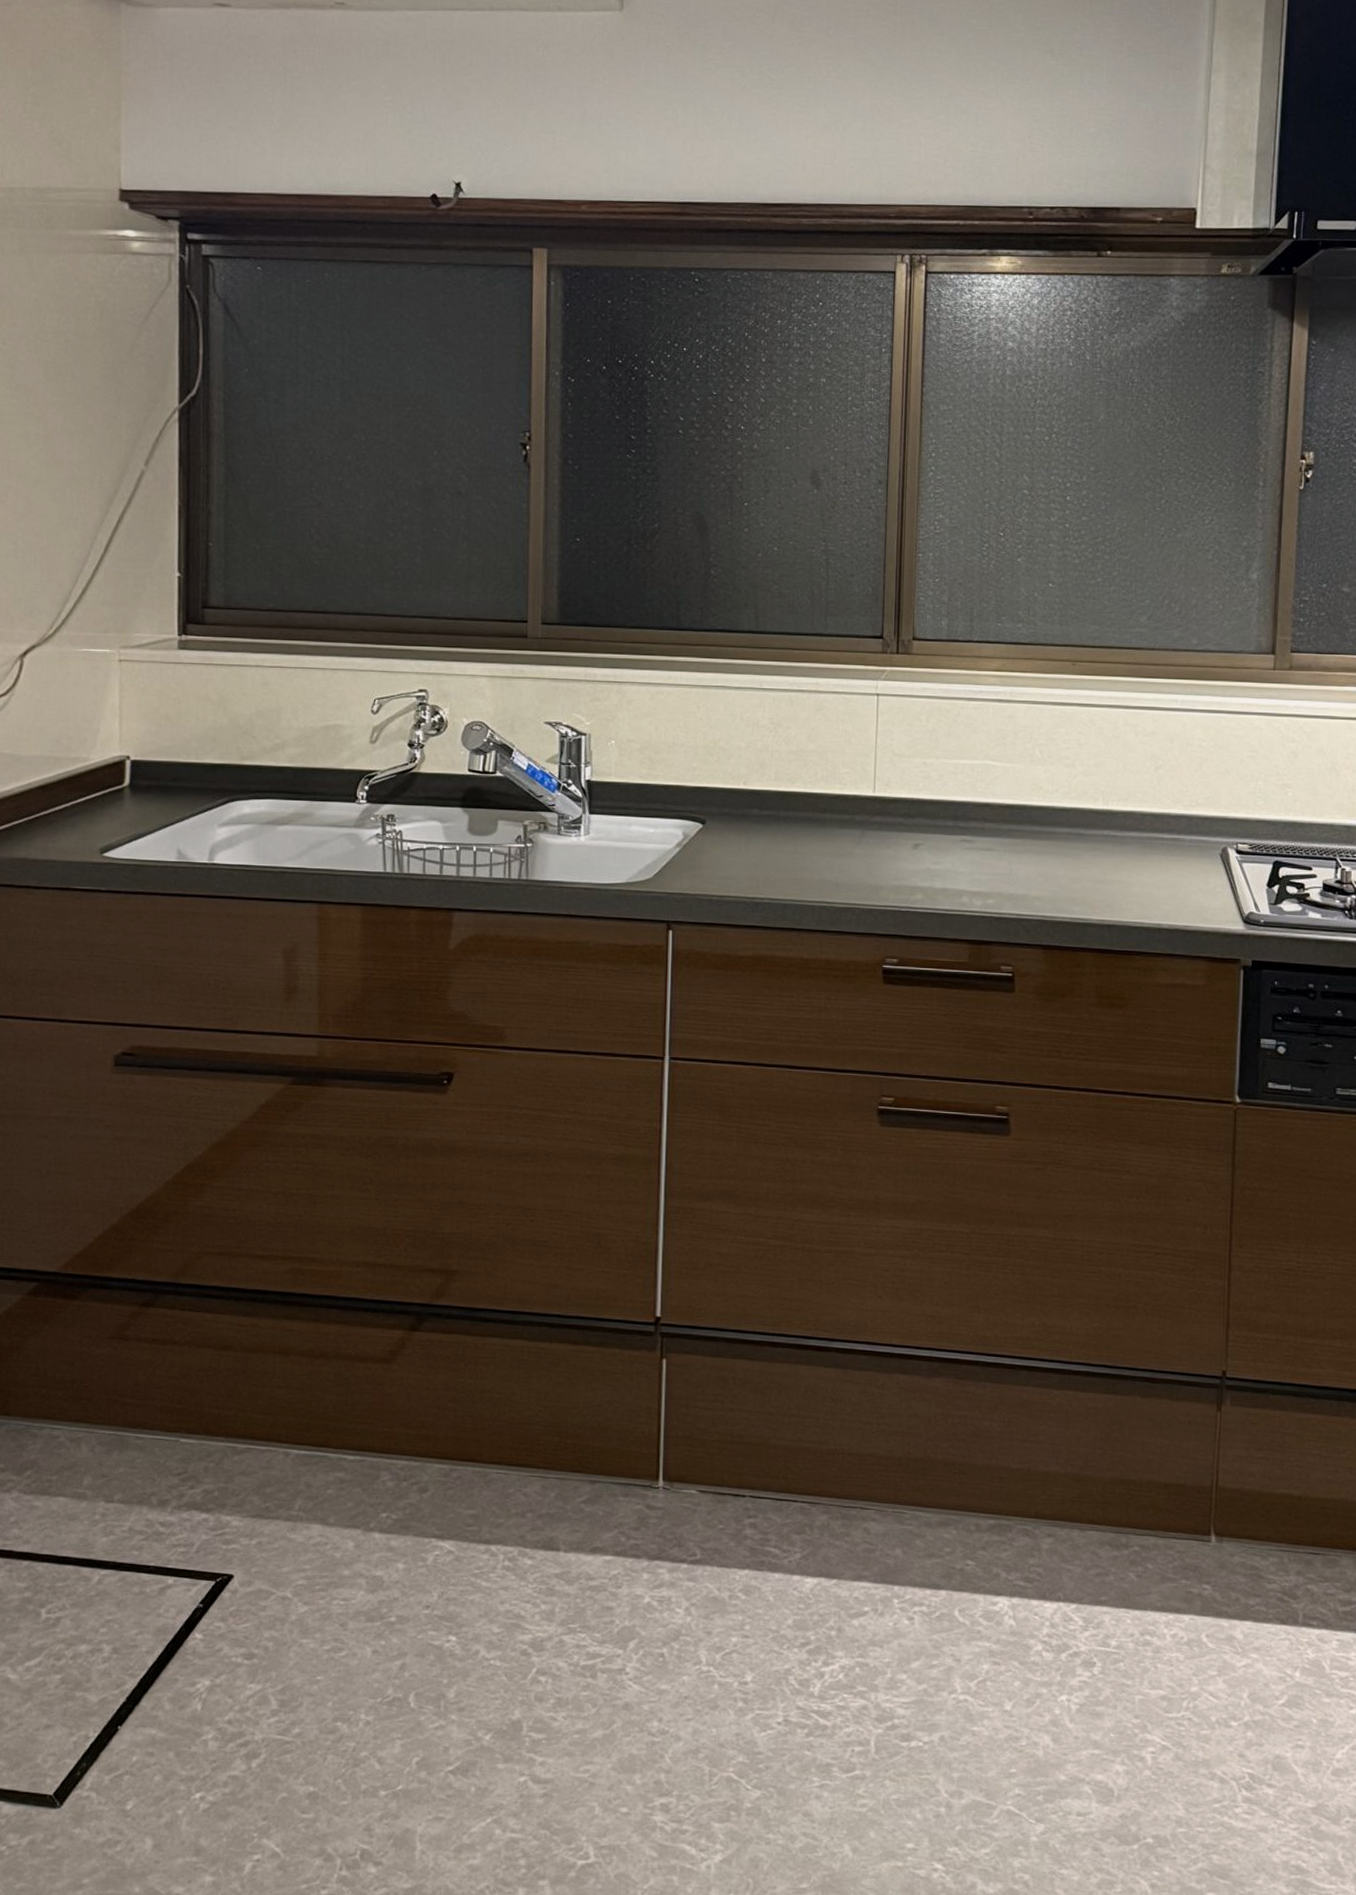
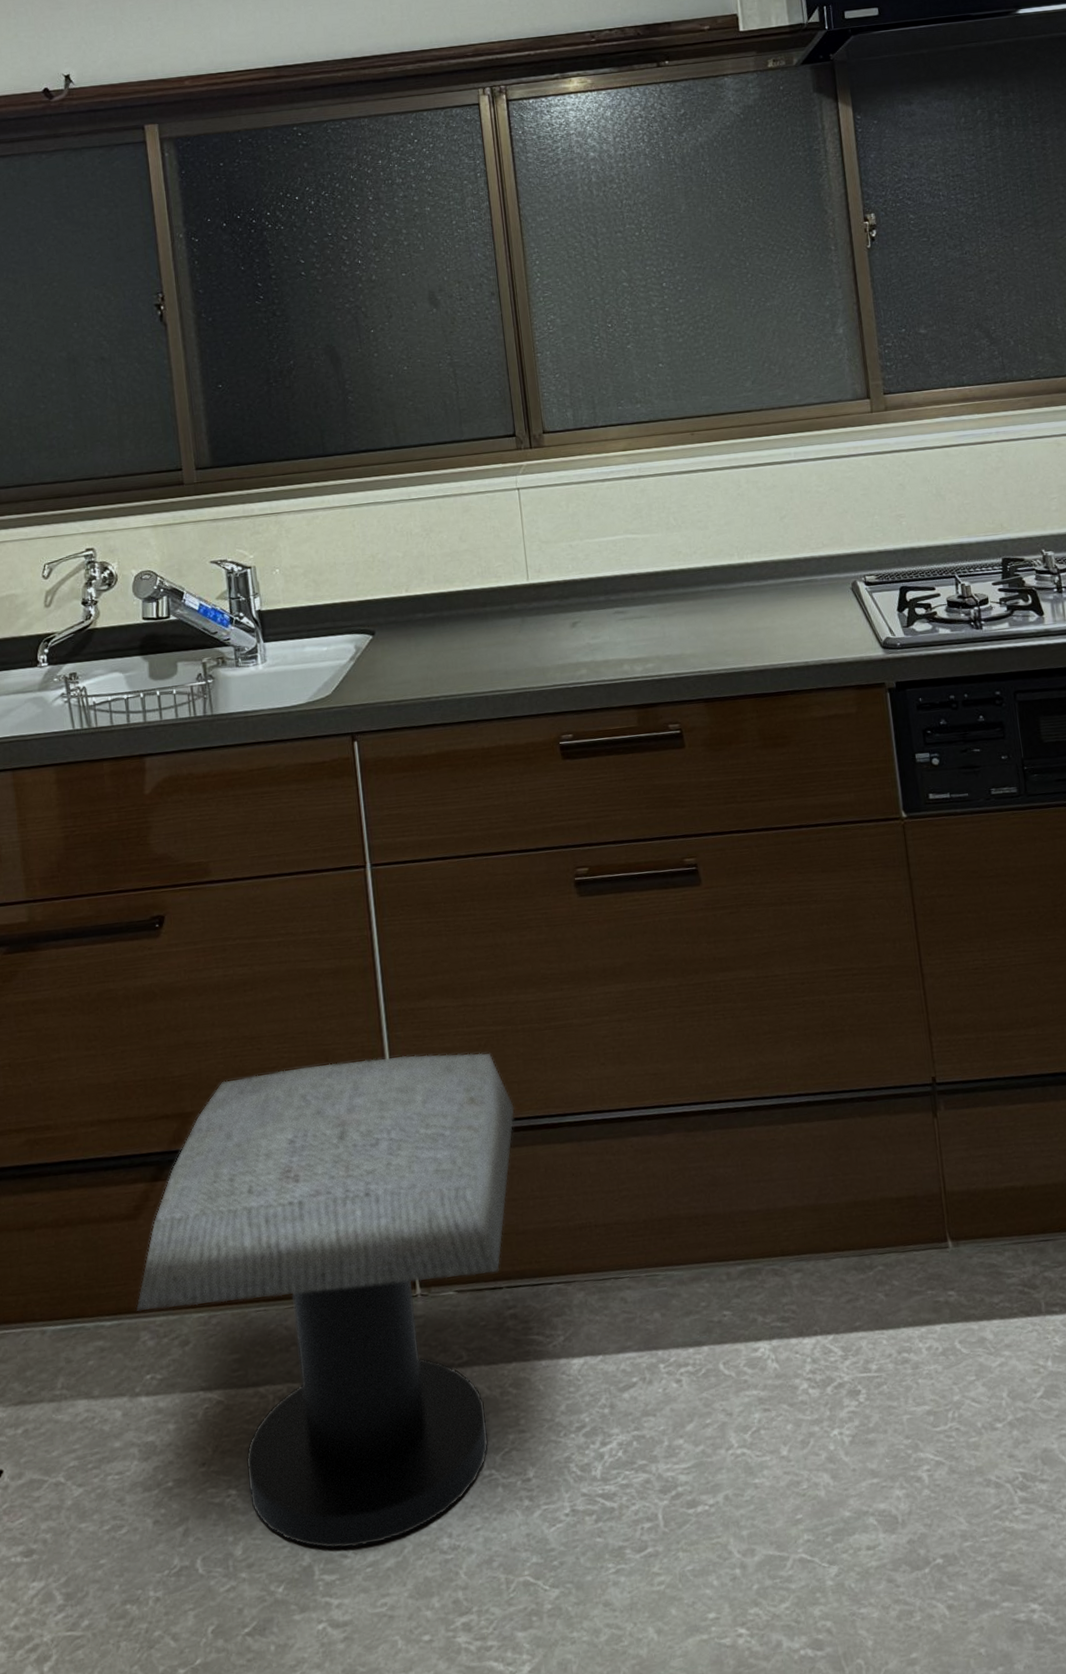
stool: none [380,1246,783,1713] -> present [136,1053,515,1549]

